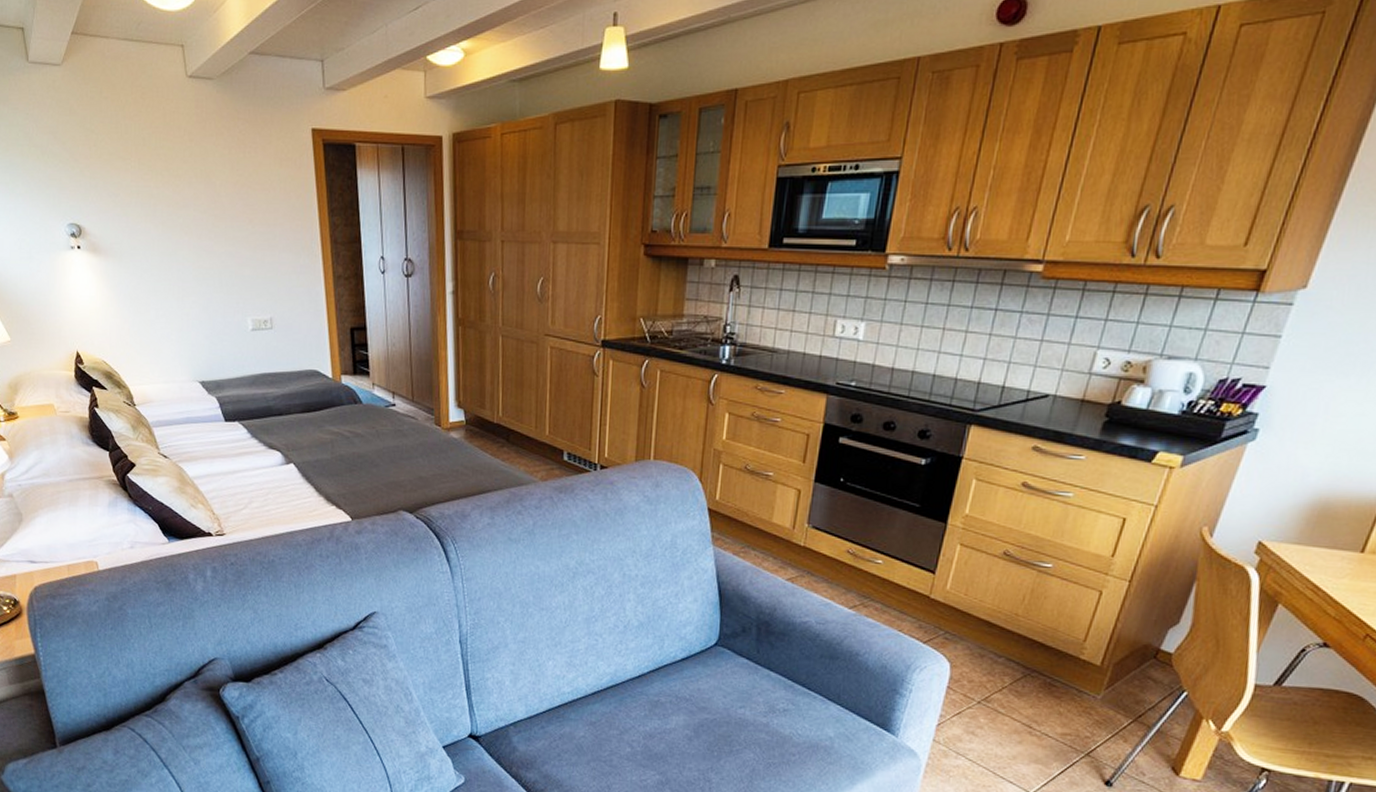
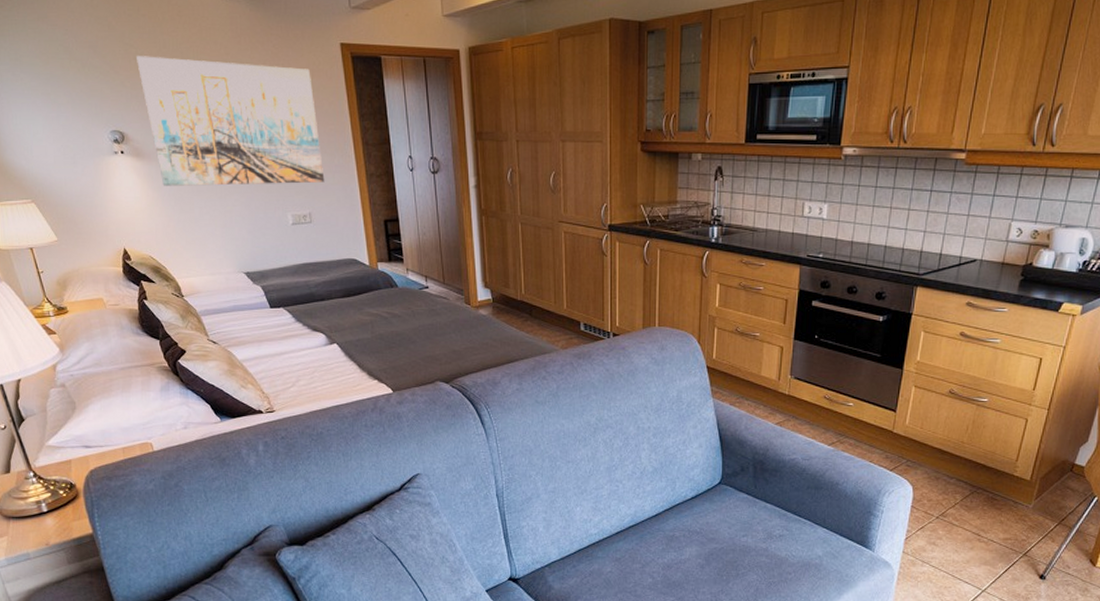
wall art: none [97,142,289,286] -> present [137,56,325,186]

